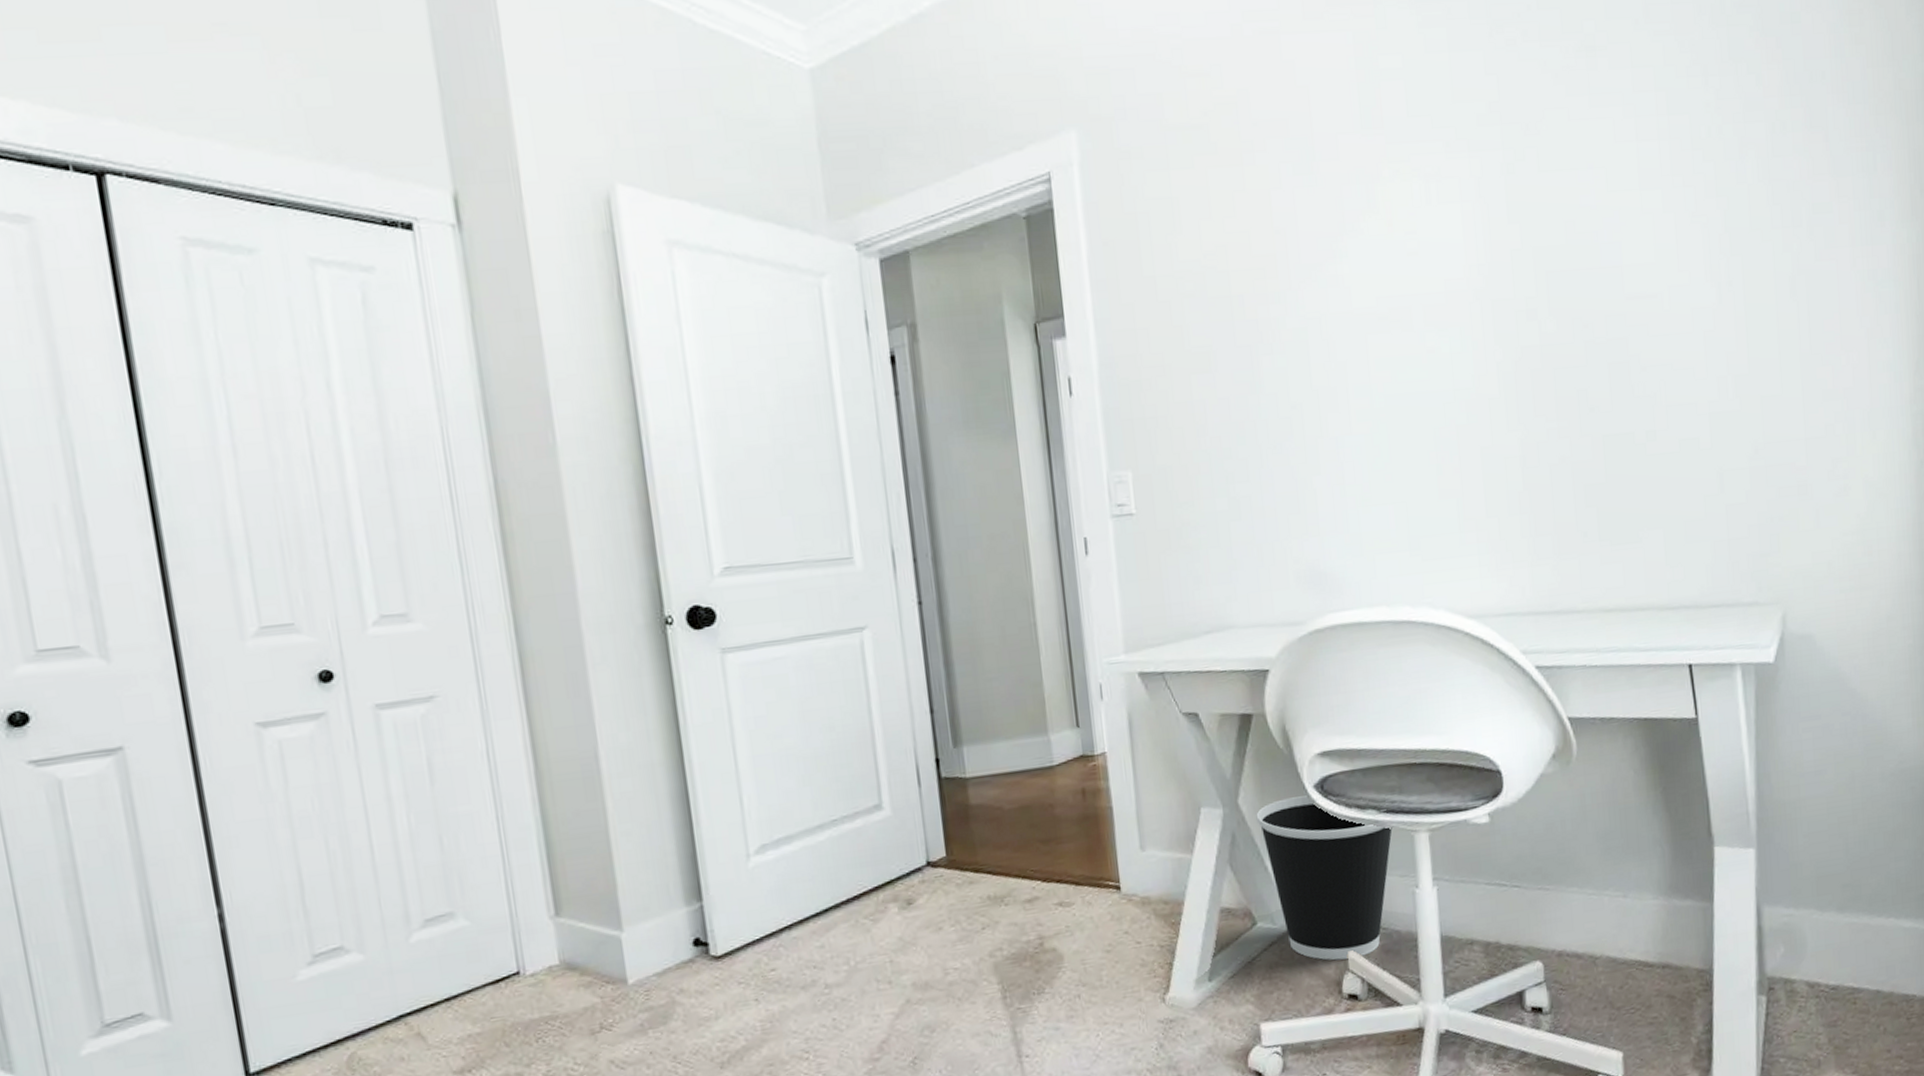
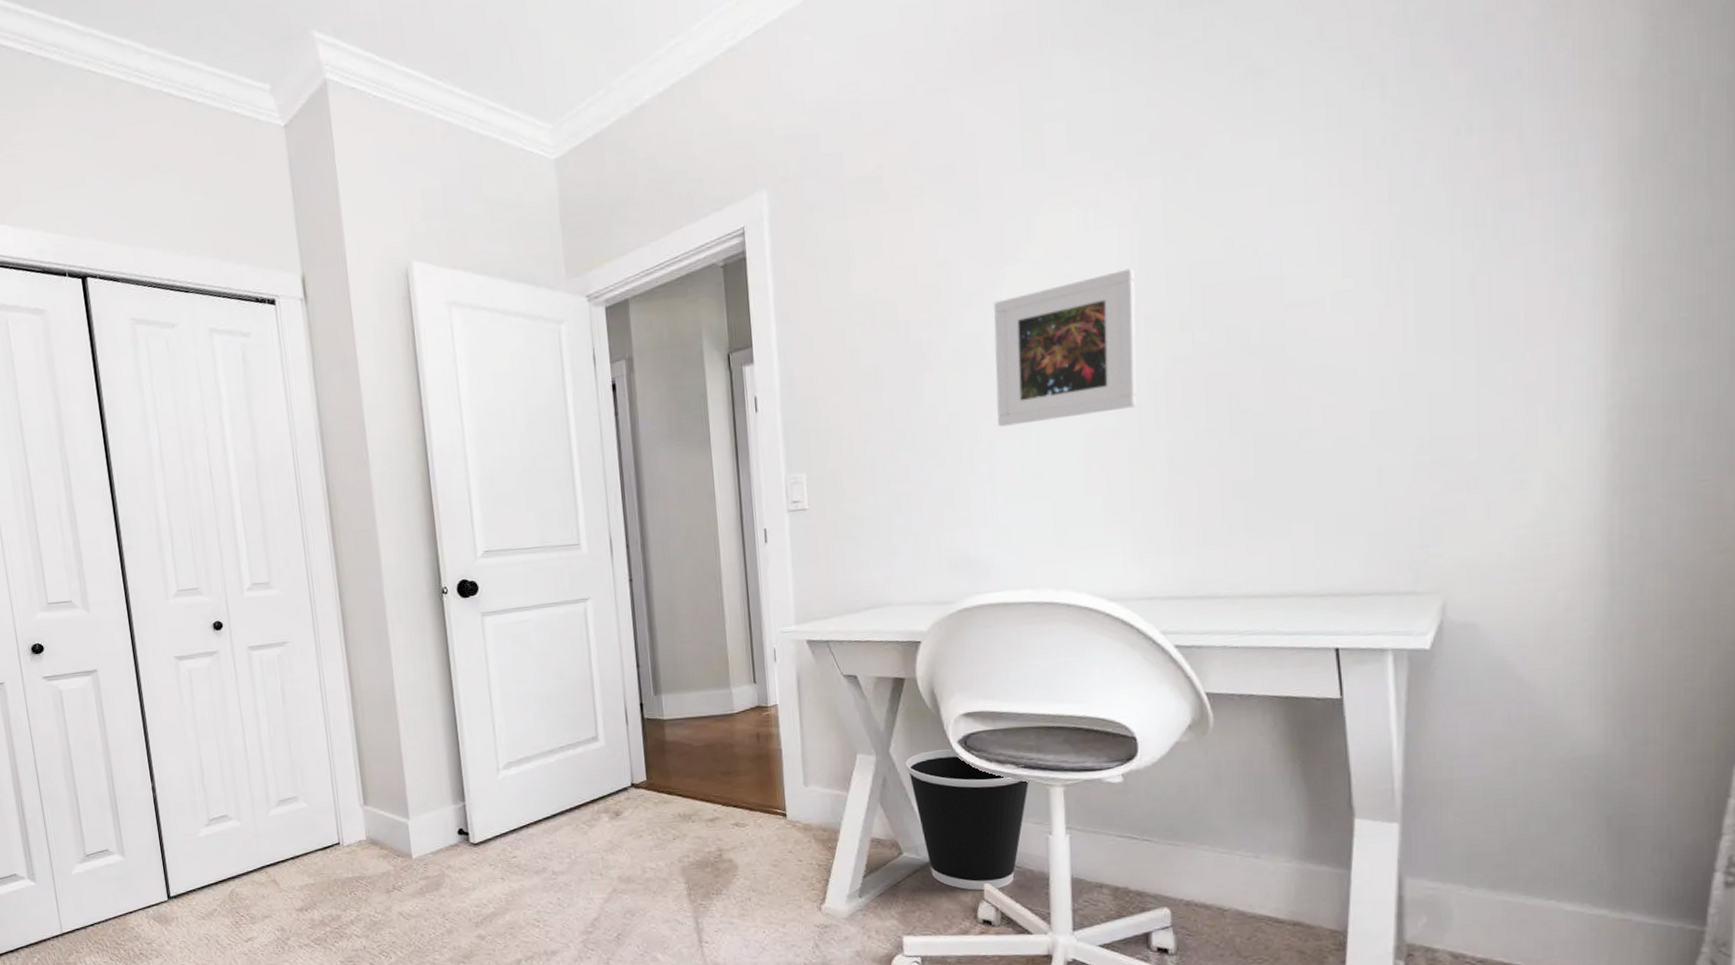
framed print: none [1335,248,1488,420] -> present [994,268,1137,427]

